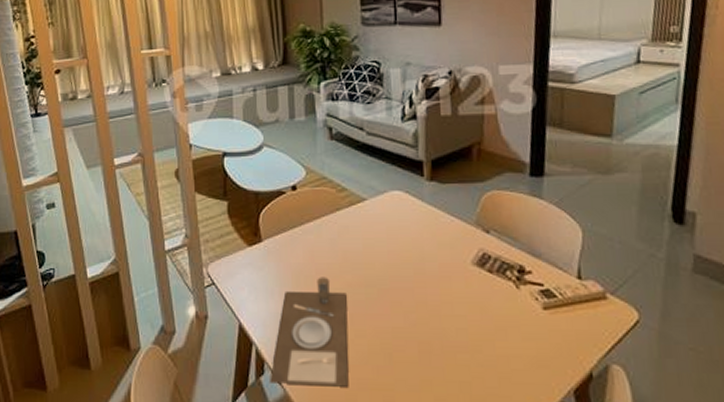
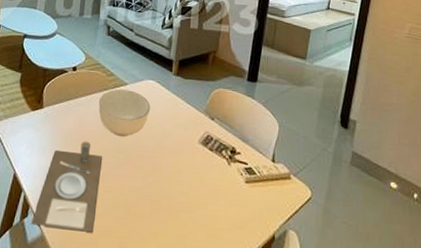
bowl: none [331,207,401,266] -> present [98,89,151,137]

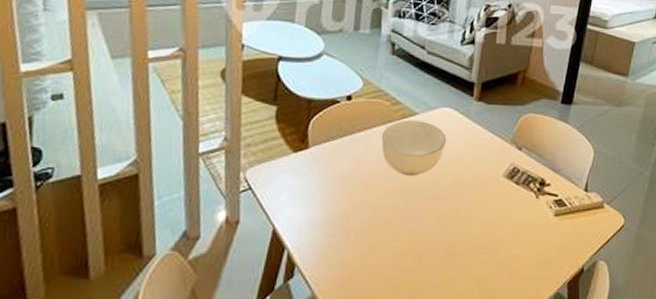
place setting: present [31,141,102,233] -> none [298,184,387,287]

